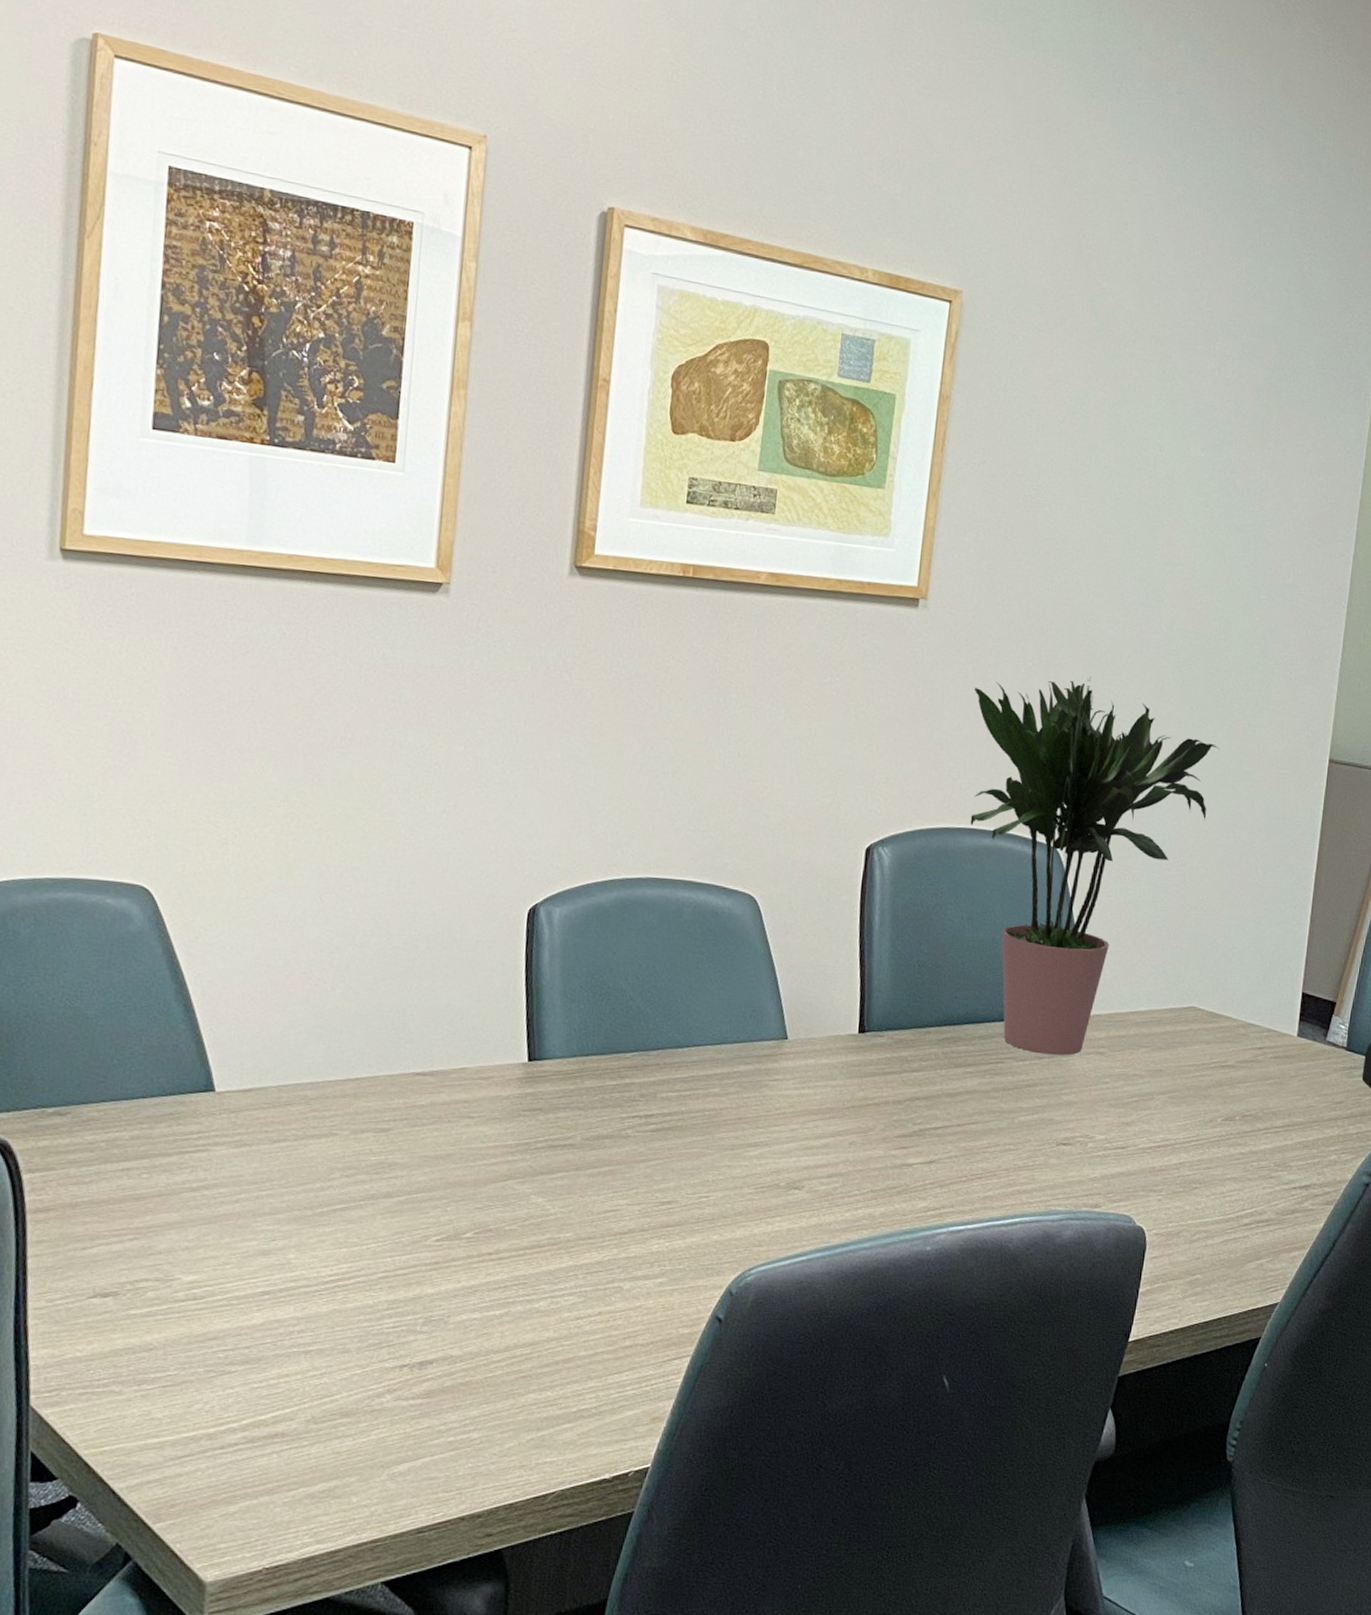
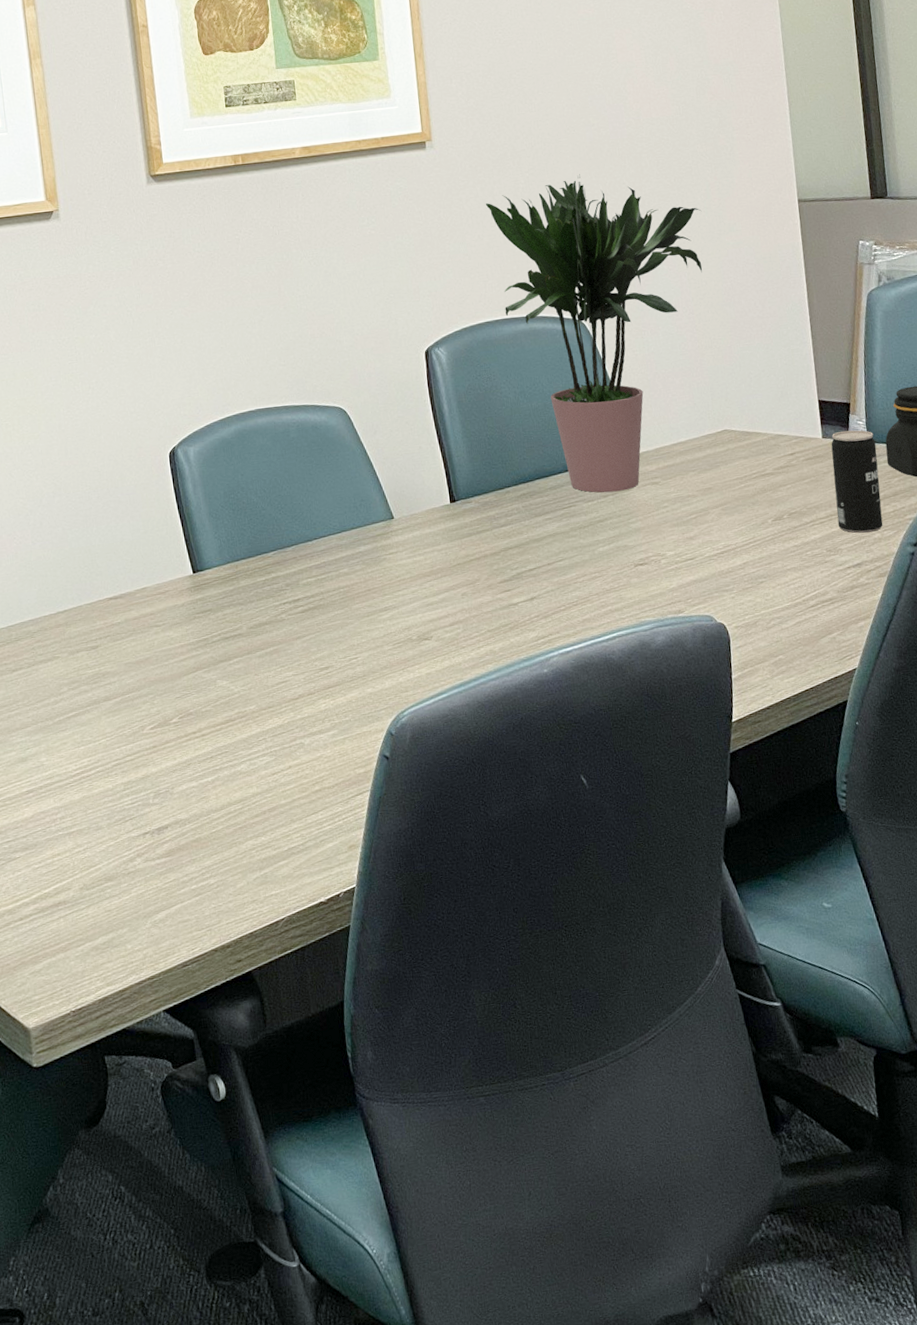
beverage can: none [1293,1032,1354,1152] -> present [831,430,883,533]

